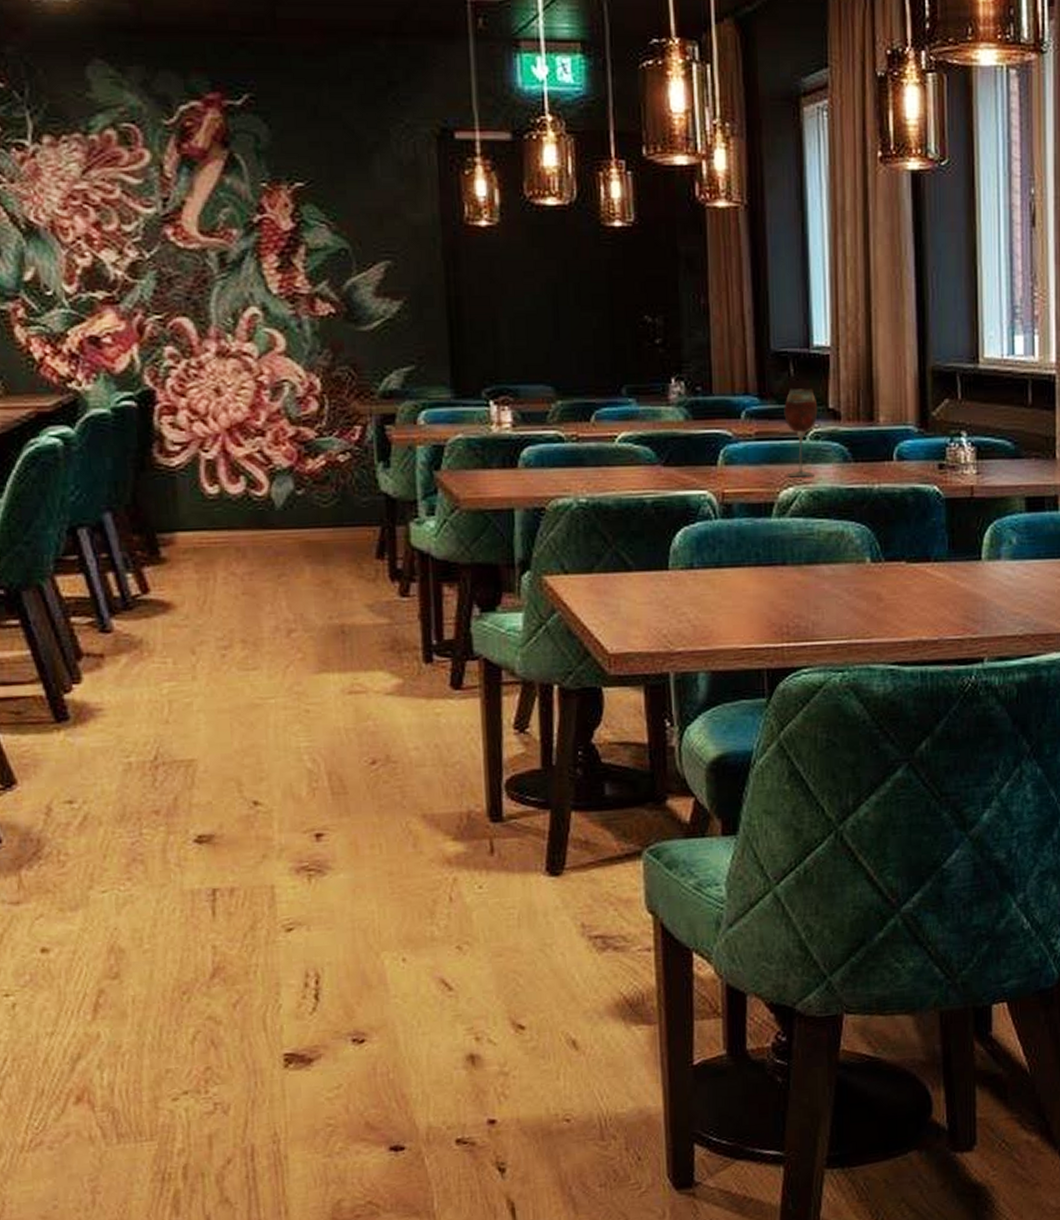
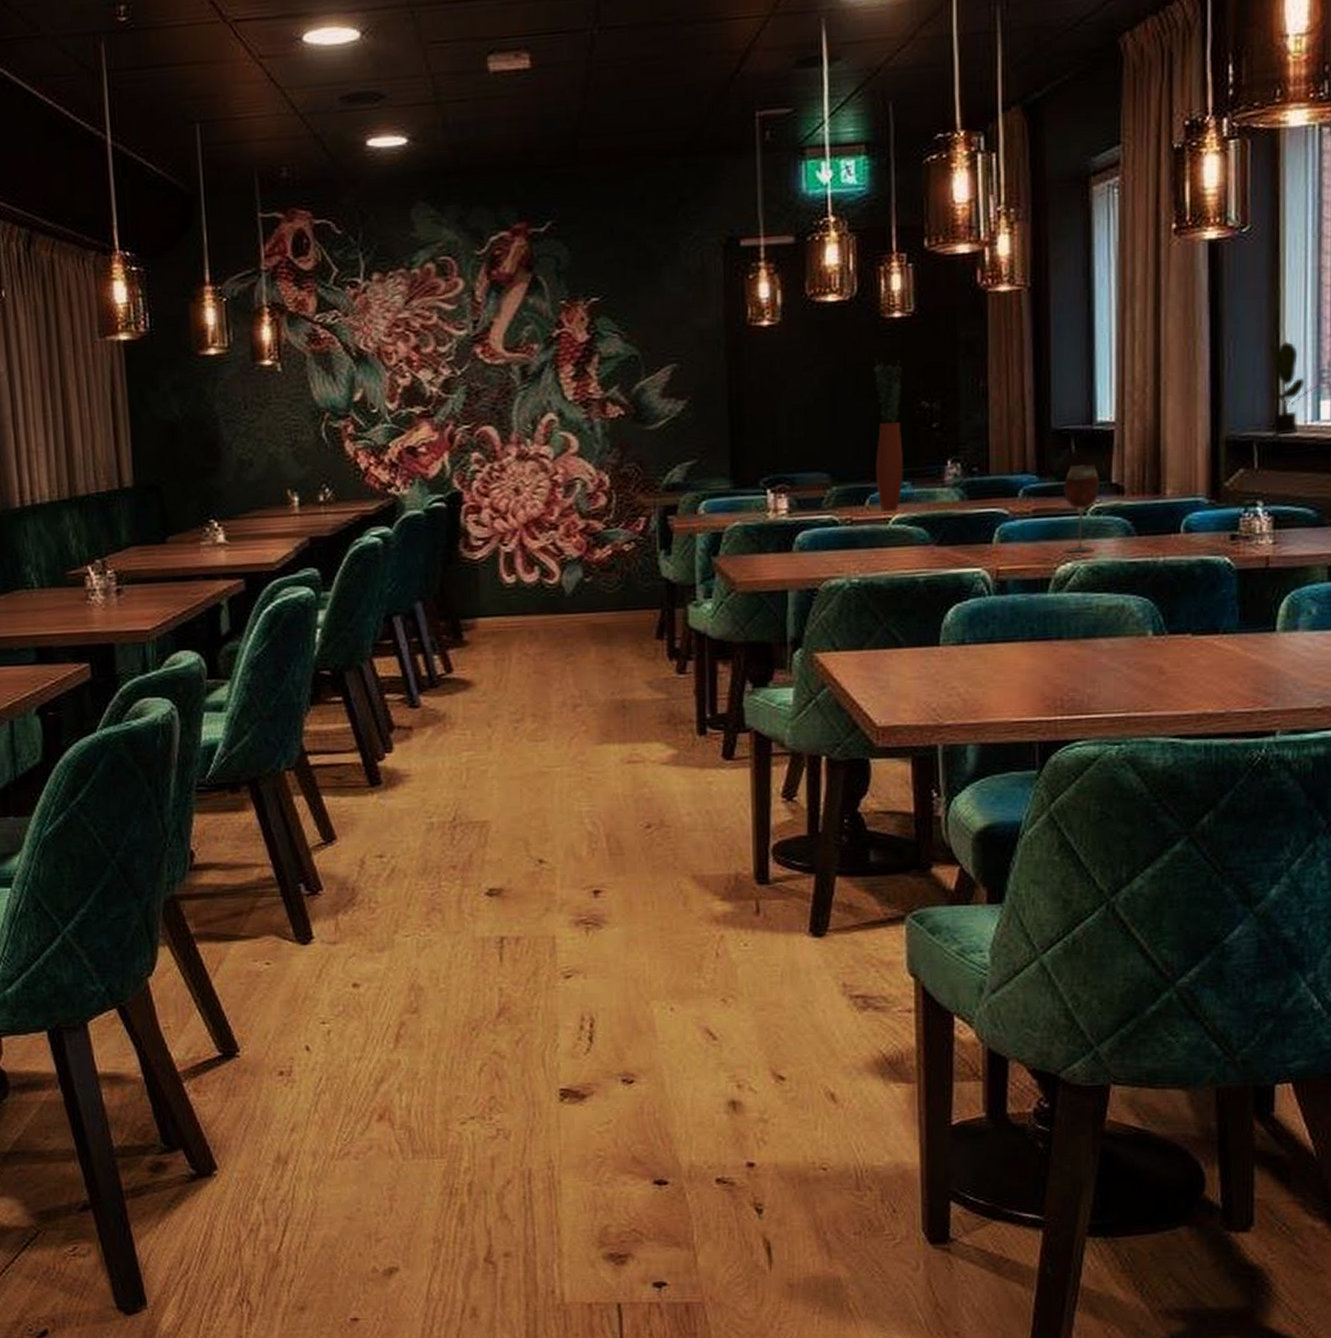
vase: none [595,268,628,429] -> present [873,358,903,512]
potted plant: none [963,275,1009,366] -> present [1262,341,1315,434]

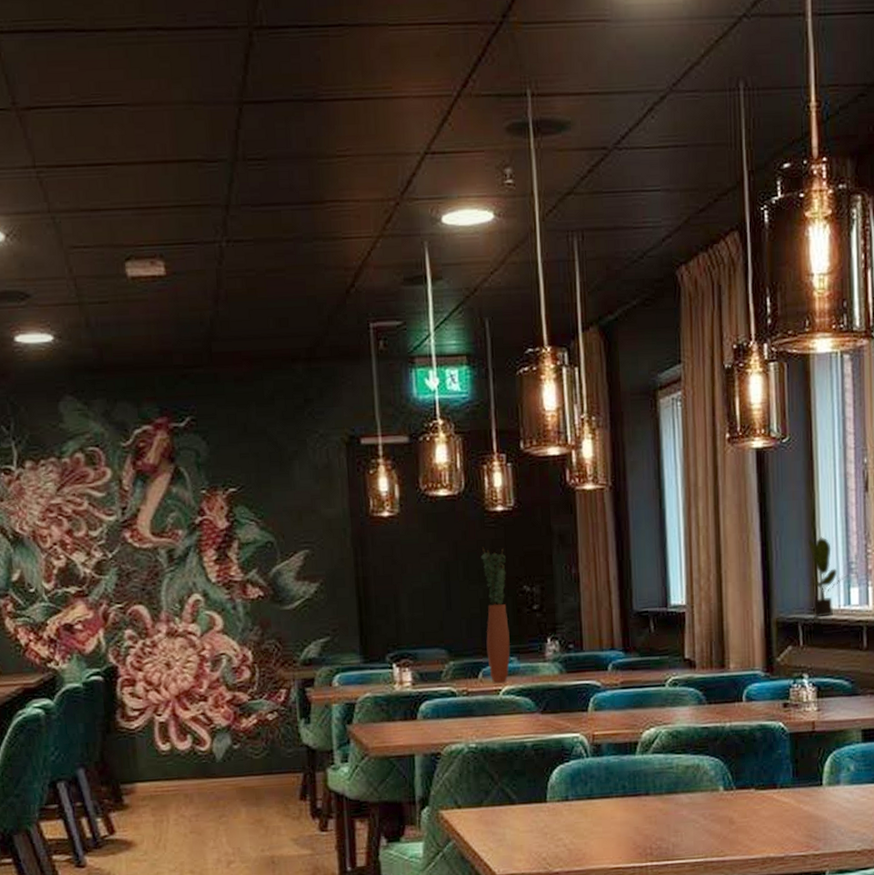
wineglass: present [1064,464,1100,553] -> none [645,642,676,720]

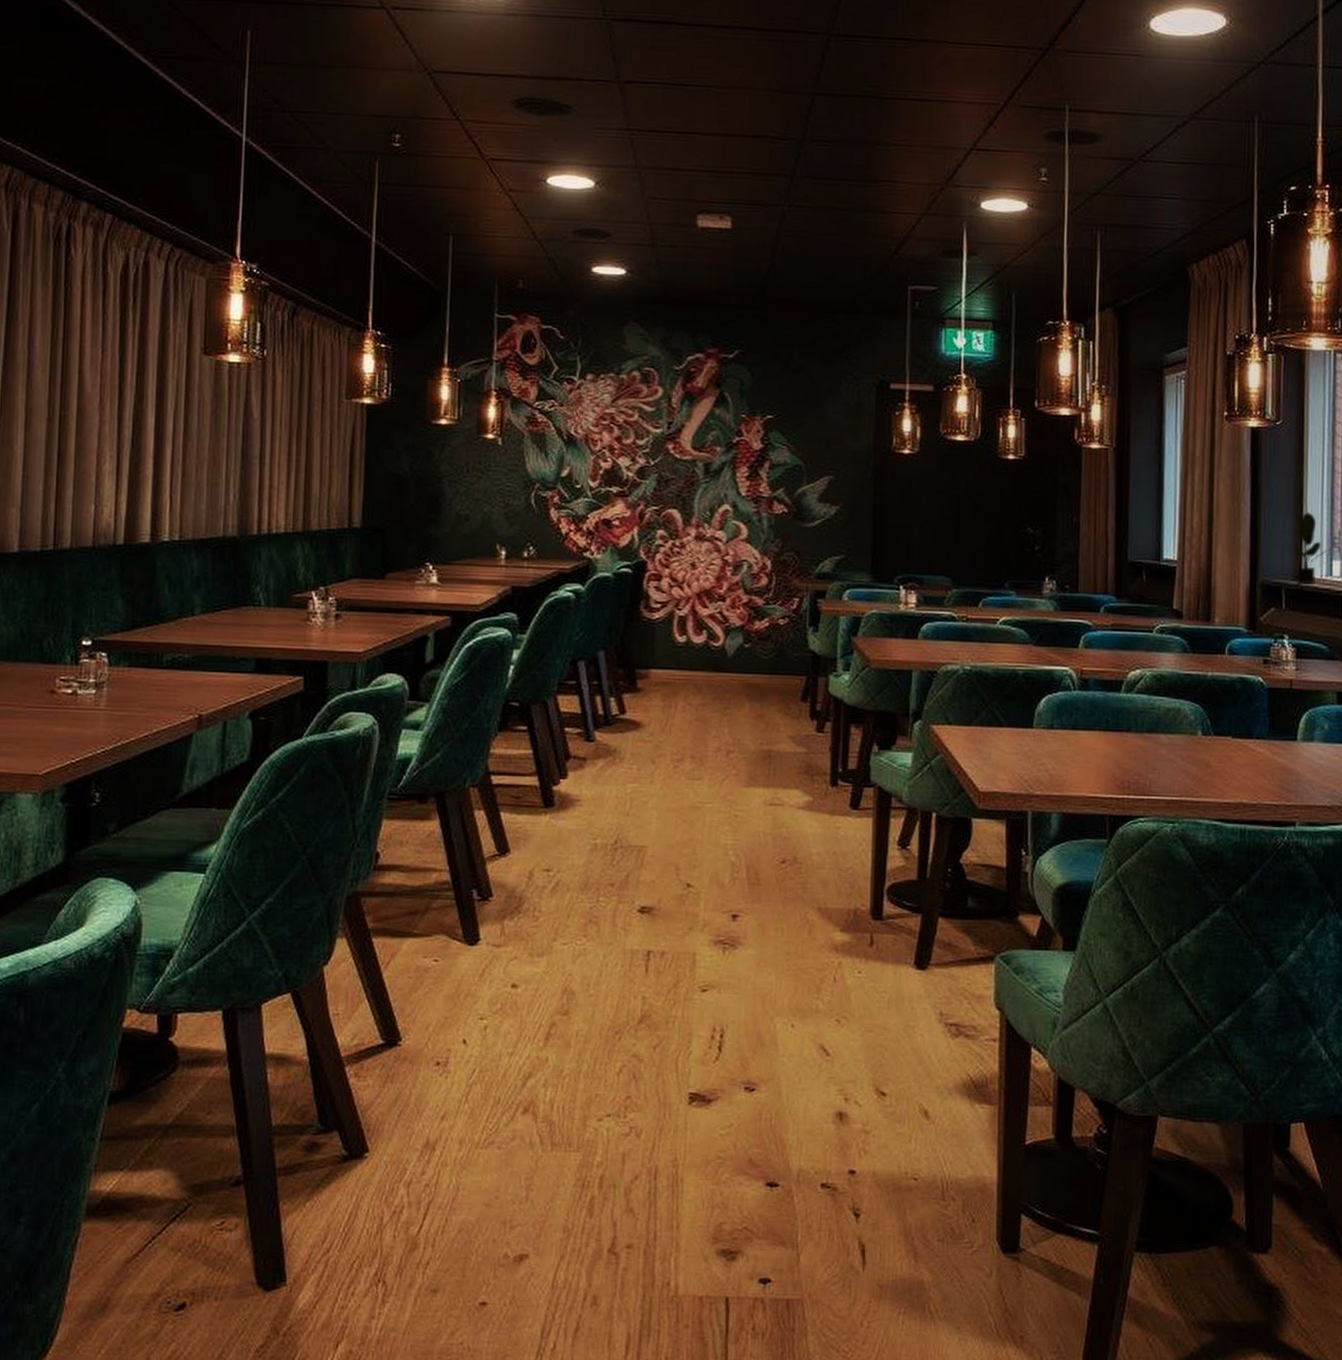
vase: present [480,547,510,684] -> none [988,489,1013,614]

